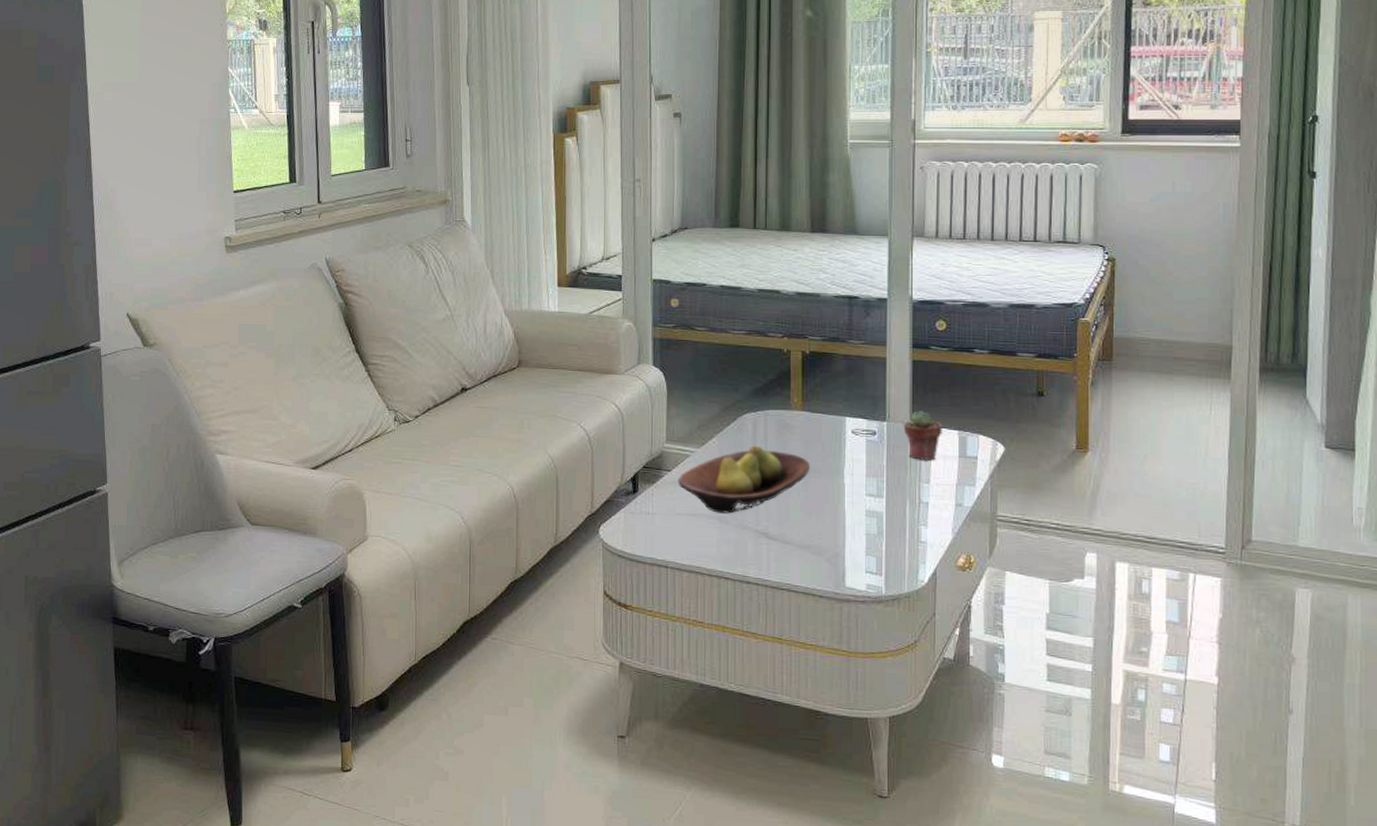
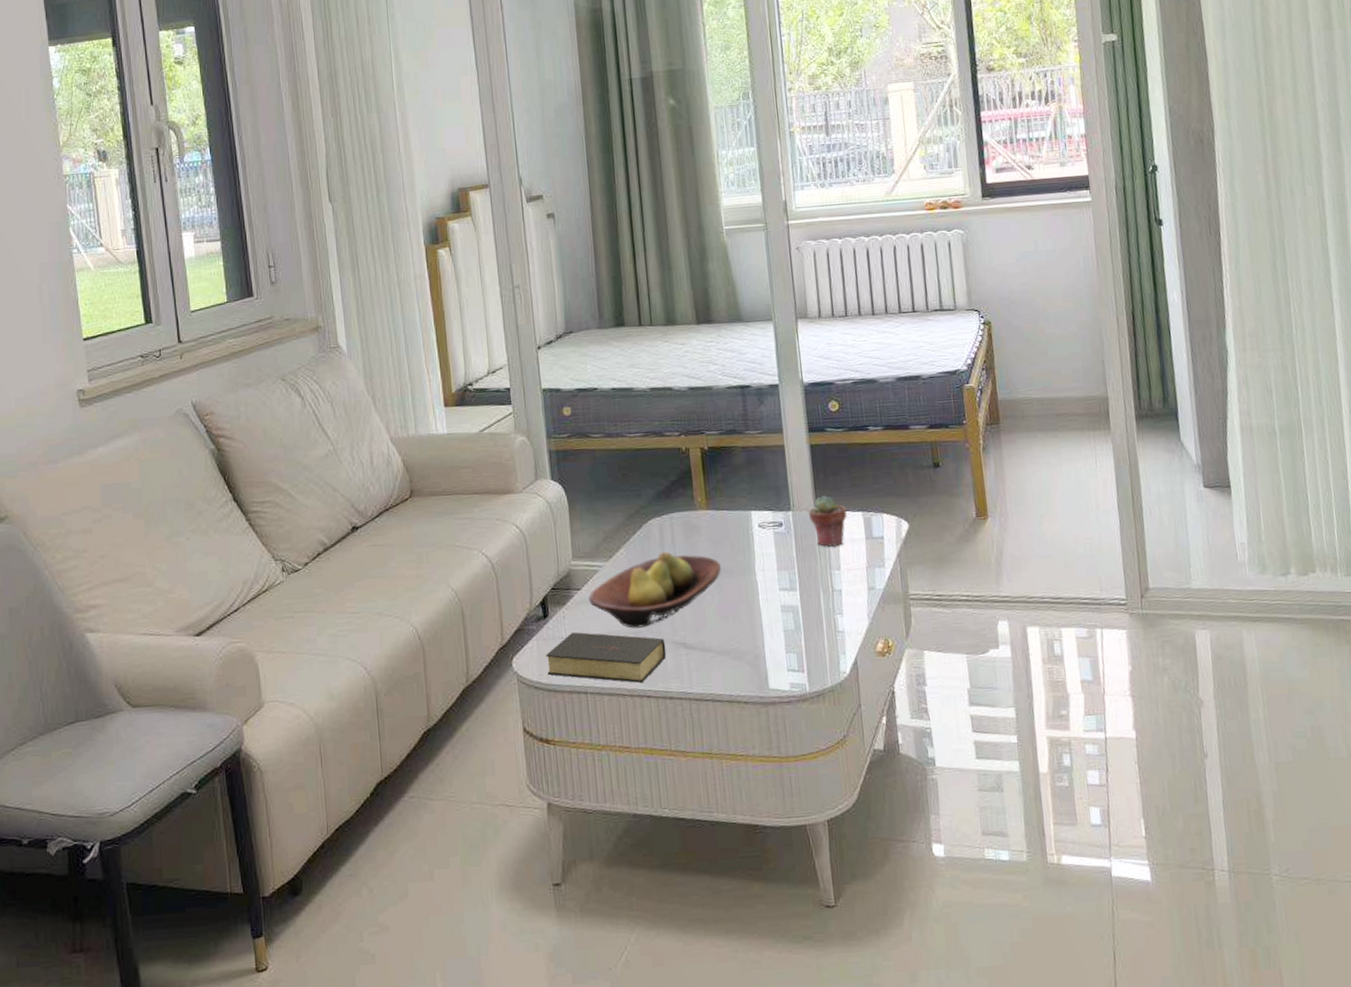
bible: none [631,509,748,566] -> present [546,632,667,684]

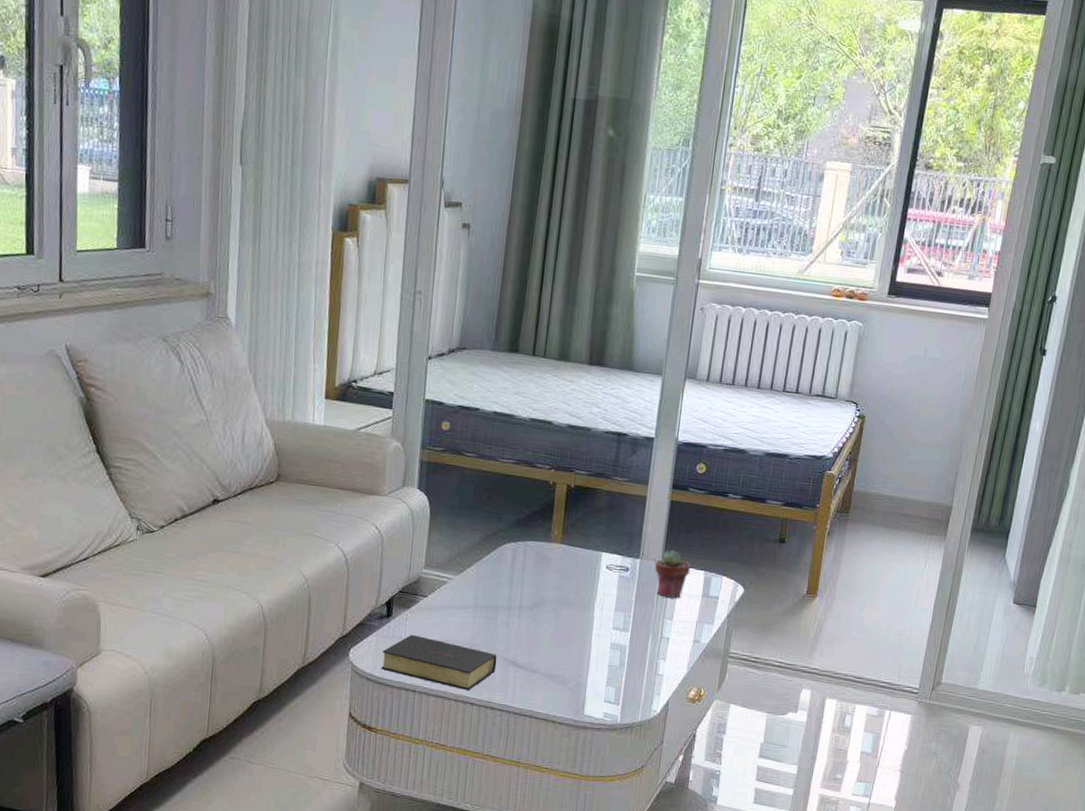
fruit bowl: present [588,551,721,628] -> none [432,575,563,642]

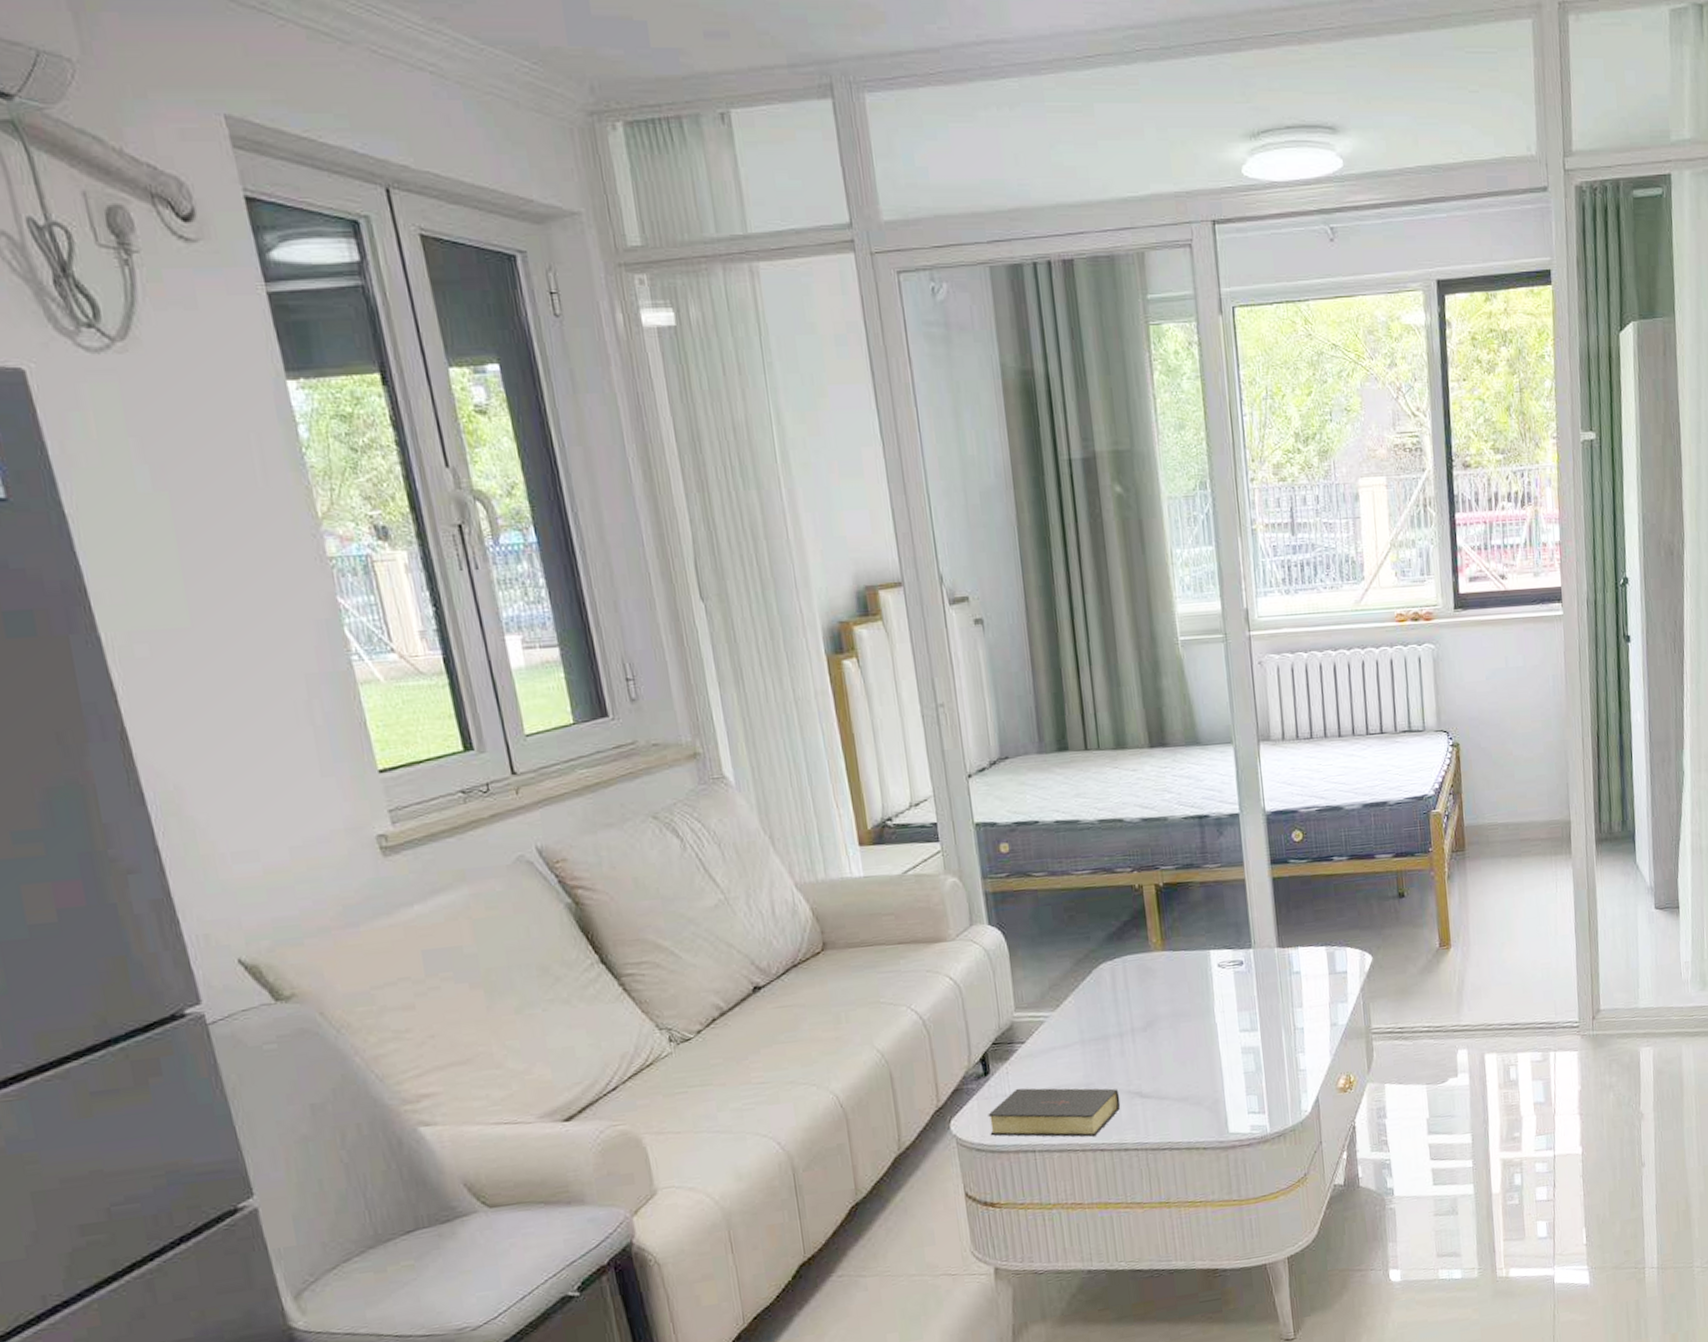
potted succulent: present [654,550,691,599] -> none [1270,931,1310,985]

